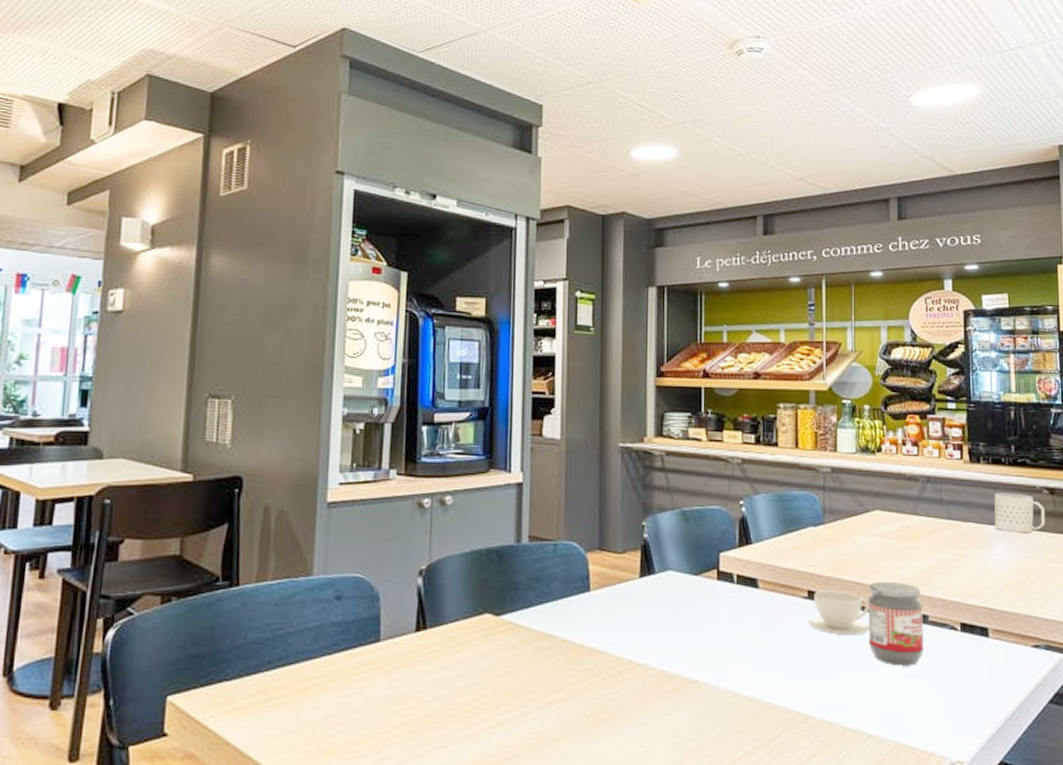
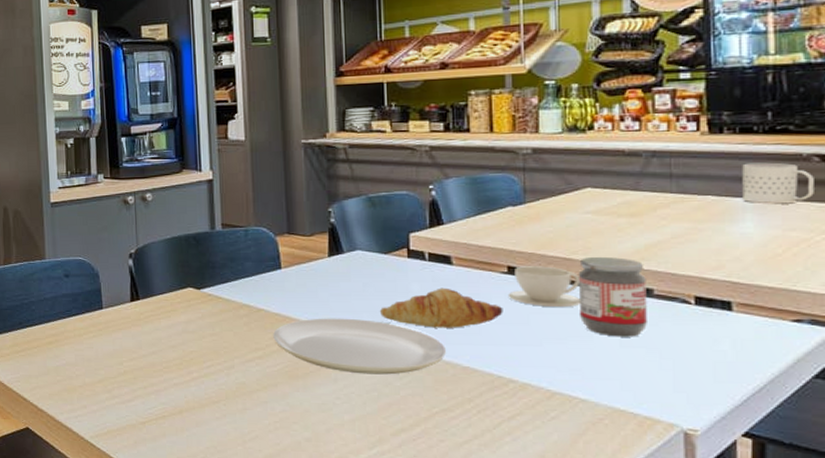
plate: none [577,649,750,716] -> present [273,318,446,375]
croissant: none [687,614,803,659] -> present [379,288,503,328]

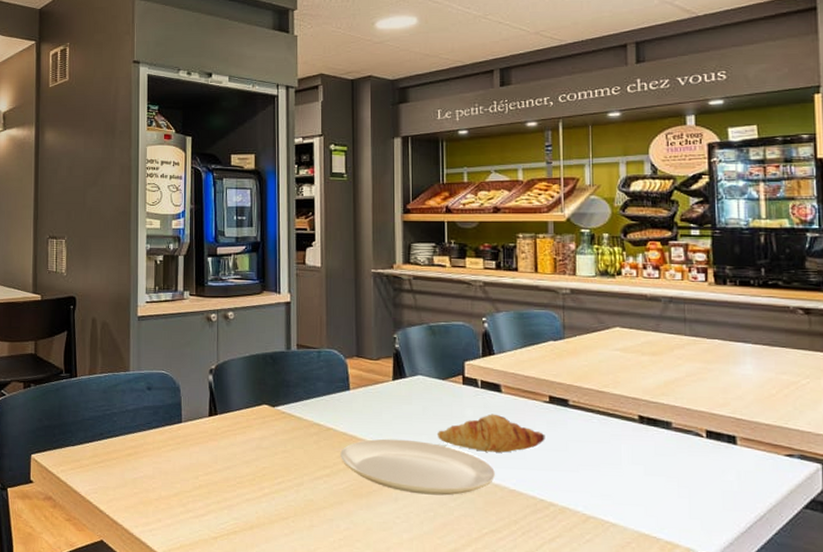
teacup: present [507,266,581,308] -> none [549,396,612,437]
jam: present [578,256,649,337] -> none [609,390,668,466]
mug: present [742,162,814,204] -> none [742,312,800,350]

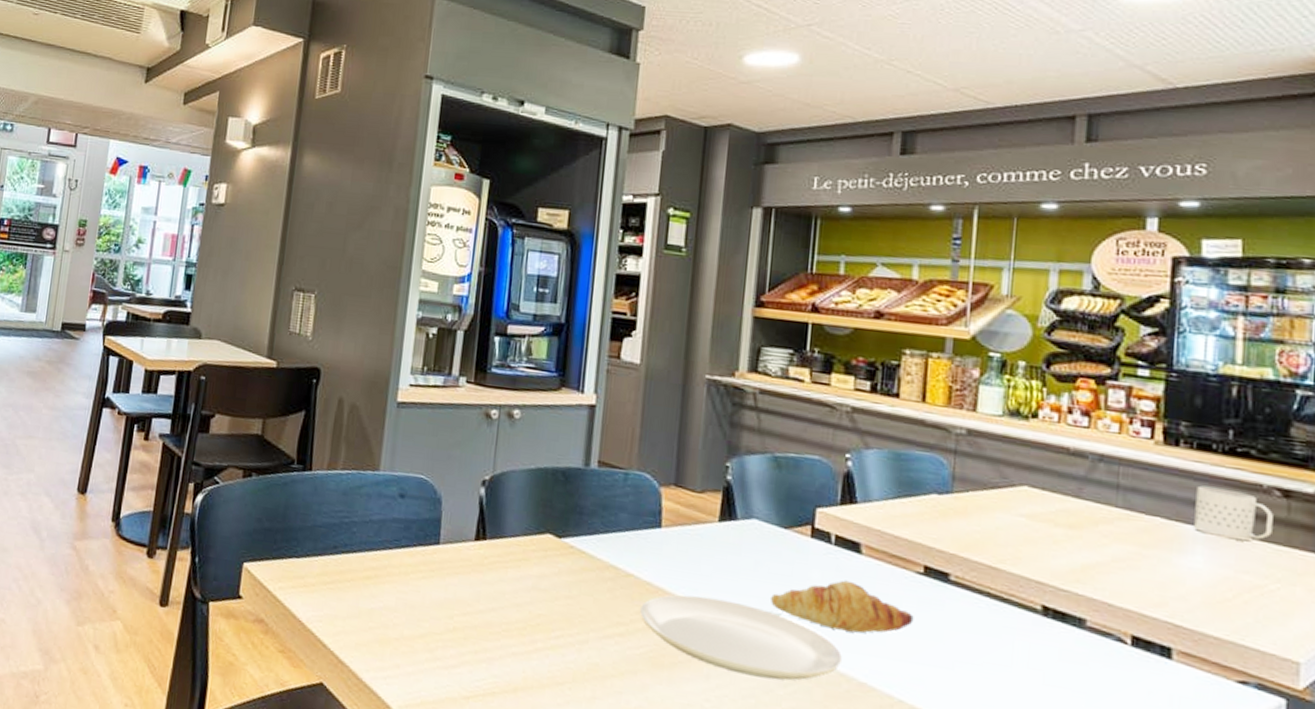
mug: none [742,312,800,350] -> present [1194,485,1273,542]

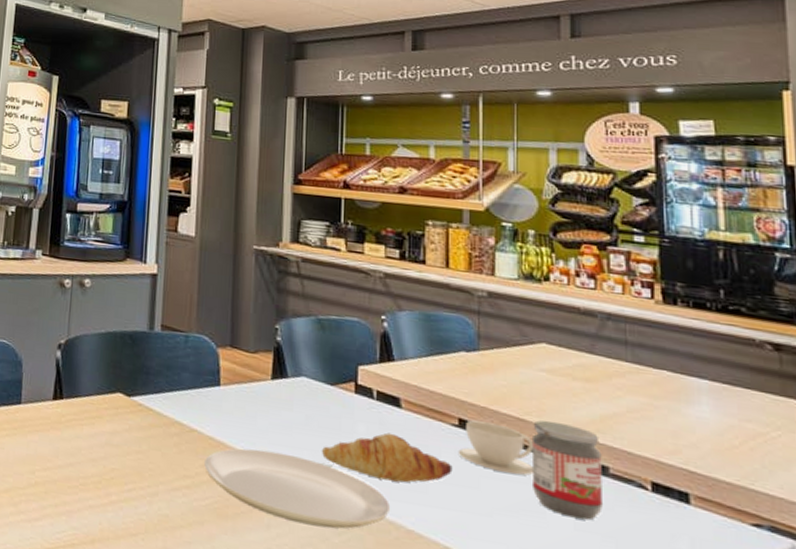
teacup: none [920,568,1005,627] -> present [458,420,535,476]
jam: none [999,569,1080,675] -> present [531,420,604,521]
mug: present [1194,485,1273,542] -> none [697,340,768,392]

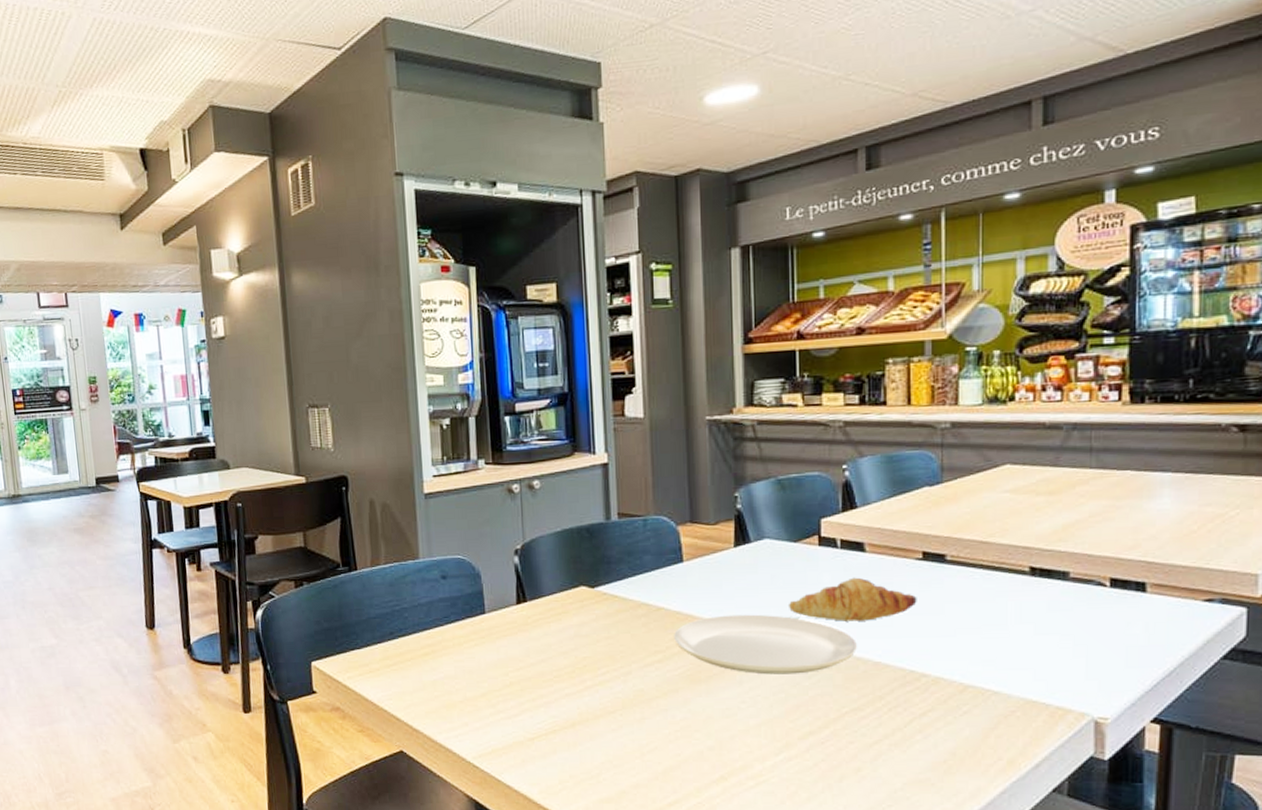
teacup: present [458,420,535,476] -> none [922,550,997,595]
jam: present [531,420,604,521] -> none [994,538,1064,624]

